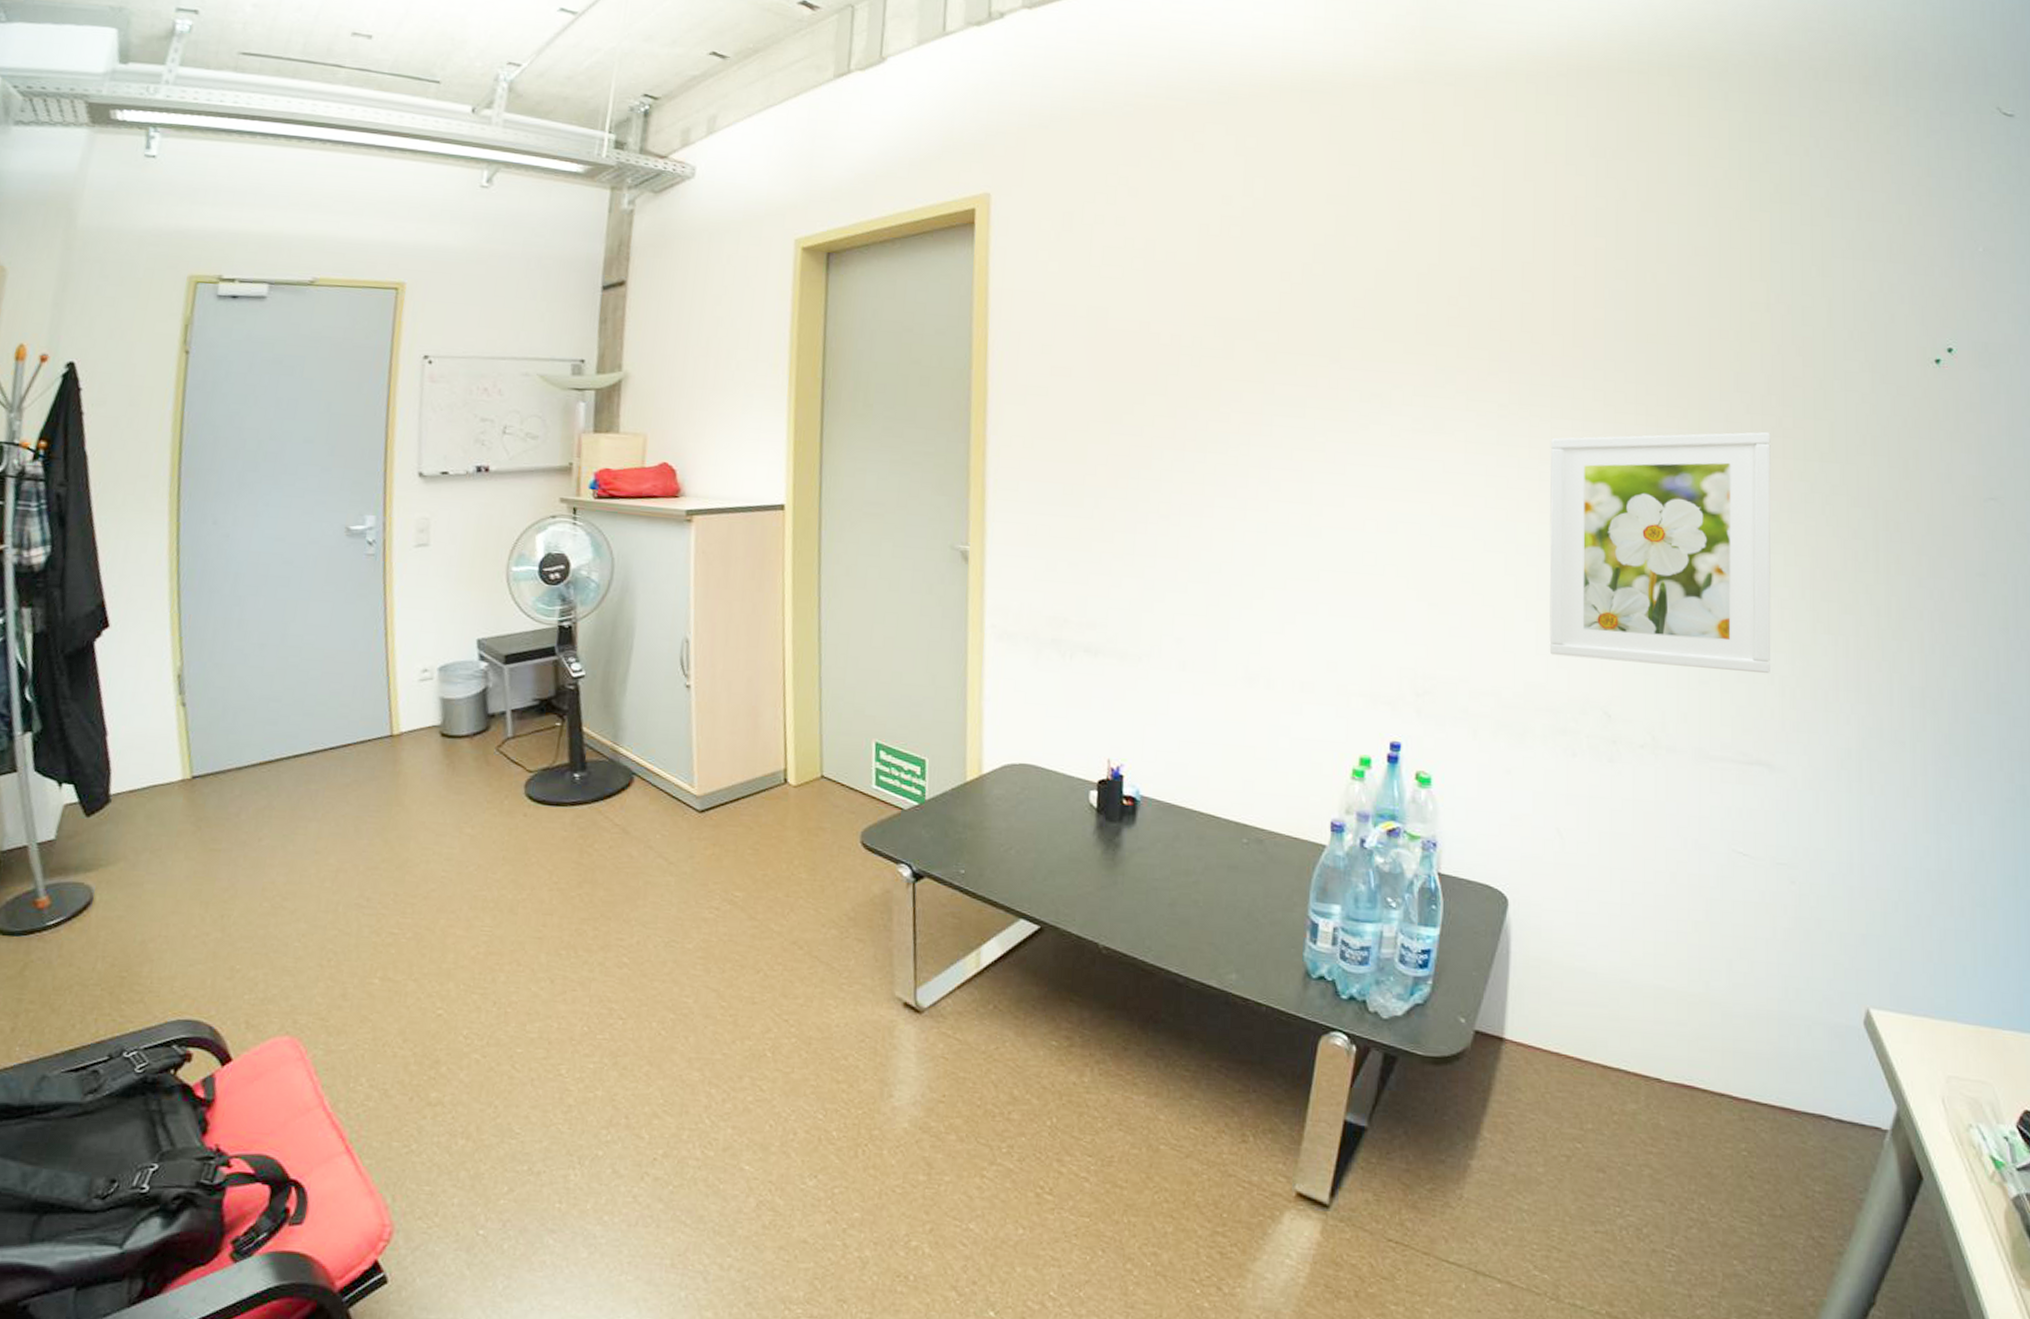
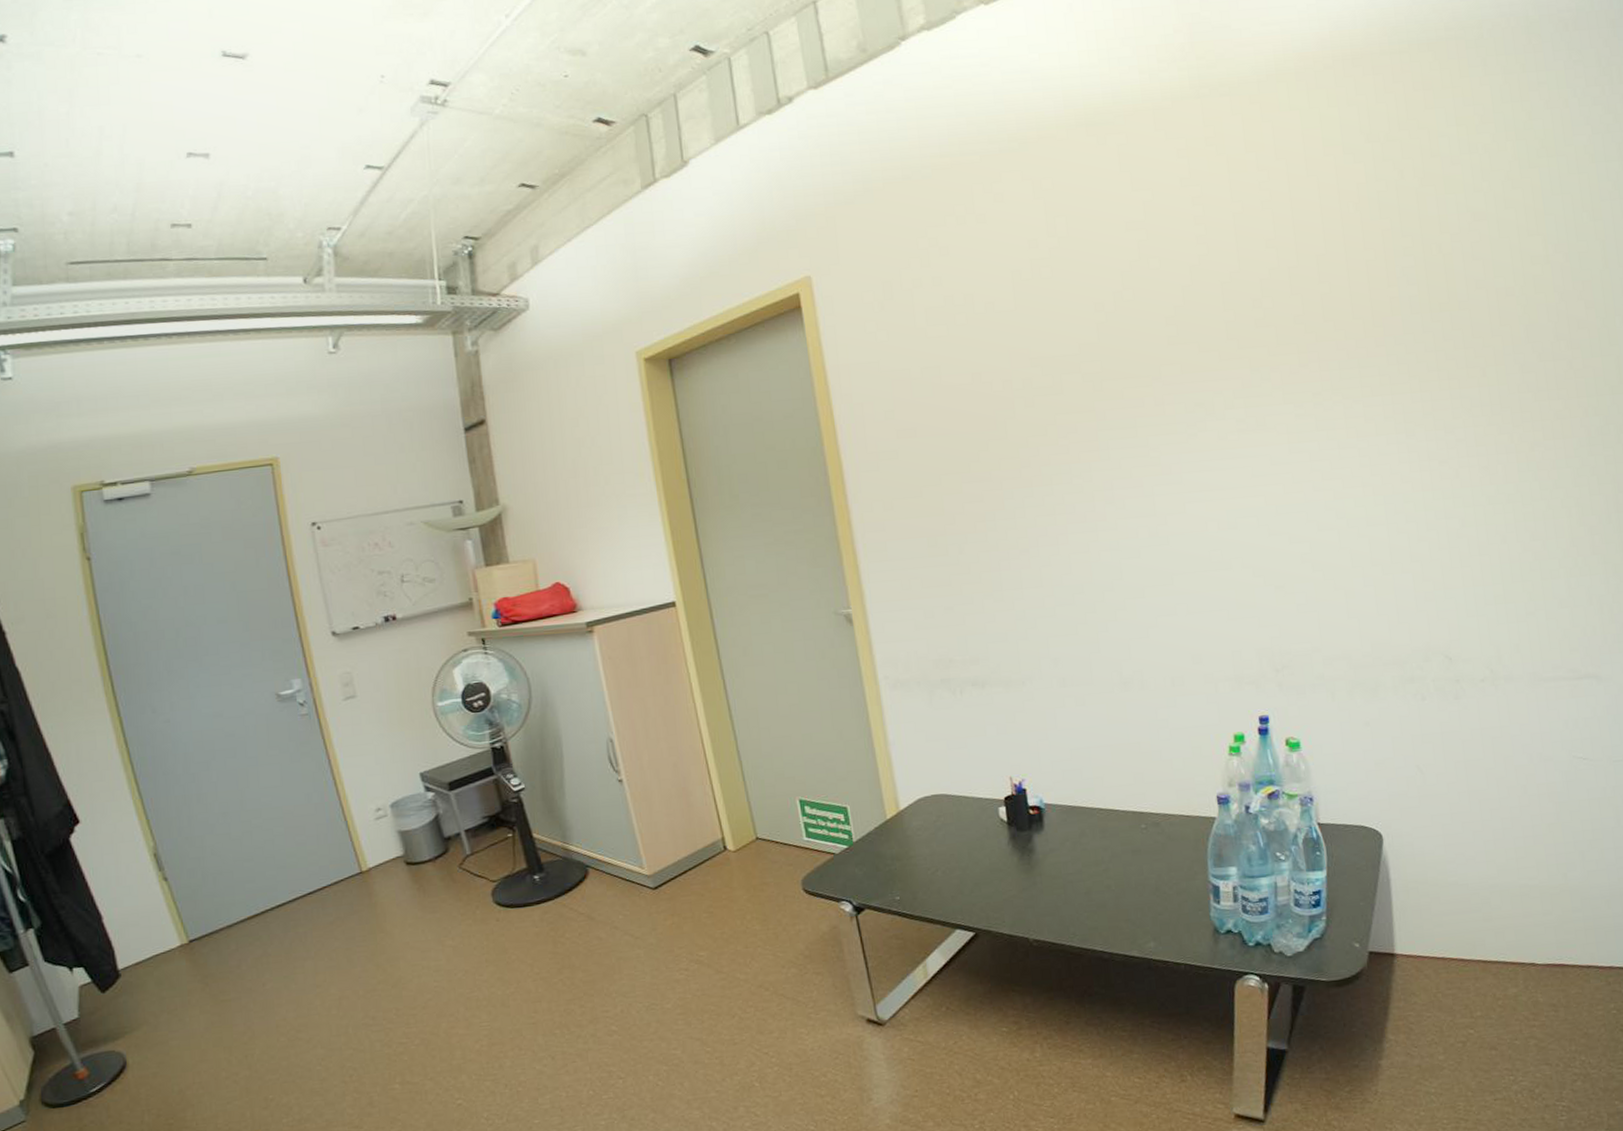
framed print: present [1549,431,1771,674] -> none [1364,375,1588,614]

